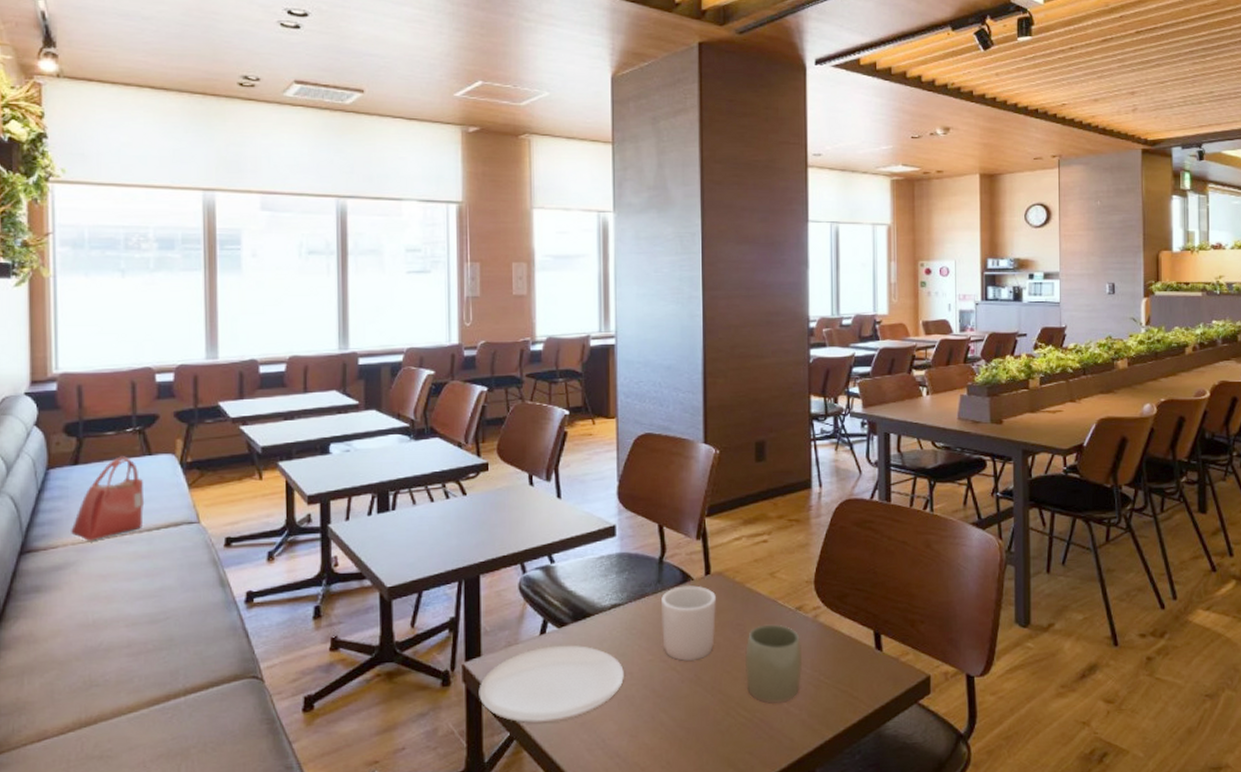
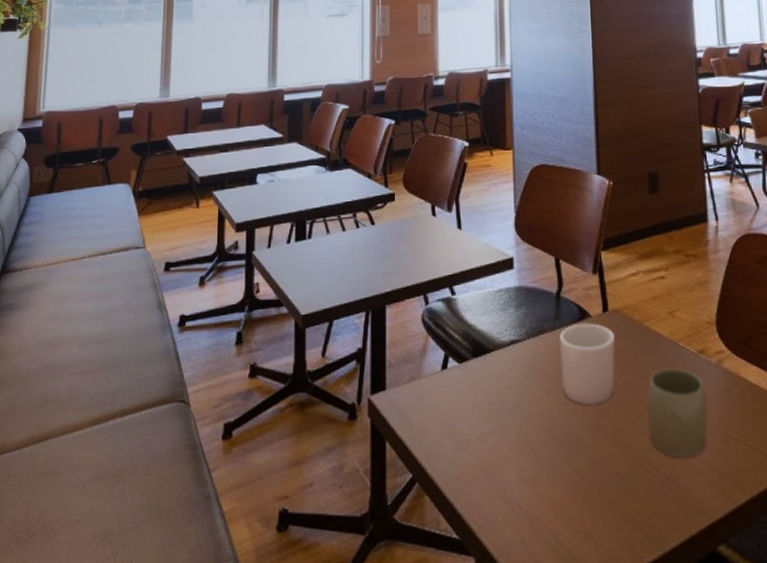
handbag: present [71,456,145,541] -> none [42,185,102,263]
plate: present [478,645,624,724] -> none [383,382,524,466]

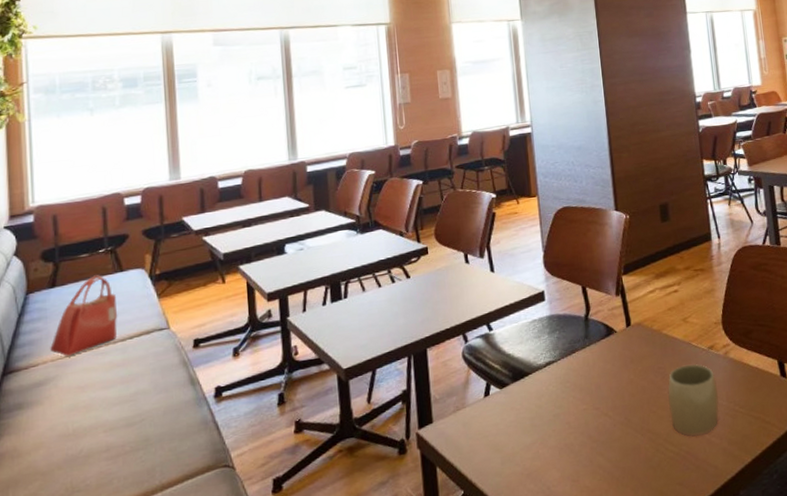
handbag: none [42,185,102,263] -> present [50,275,118,356]
mug: present [559,323,616,405] -> none [590,337,641,407]

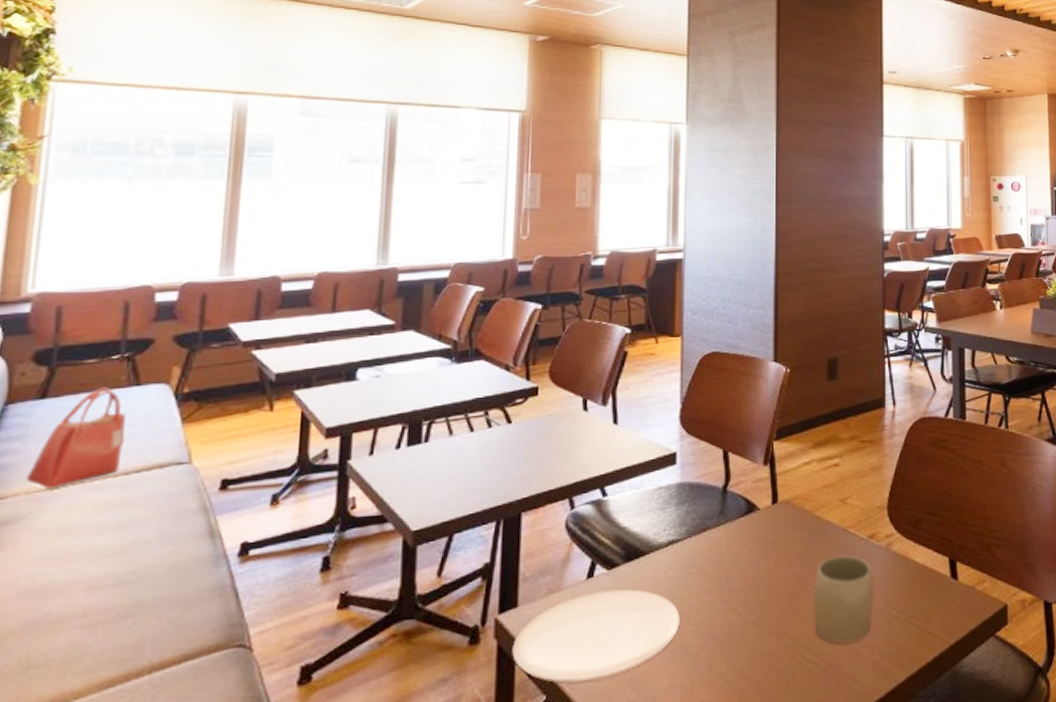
plate: none [432,403,563,481] -> present [512,589,680,684]

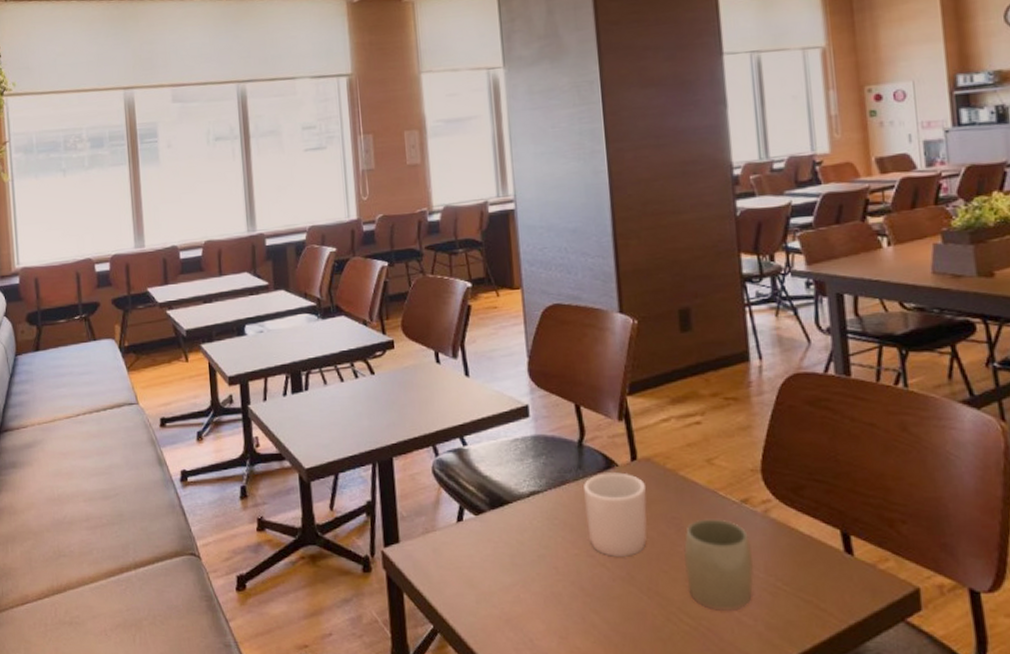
handbag: present [26,387,126,489] -> none [37,342,93,421]
plate: present [512,589,680,684] -> none [399,534,549,617]
mug: none [722,516,784,601] -> present [584,472,648,557]

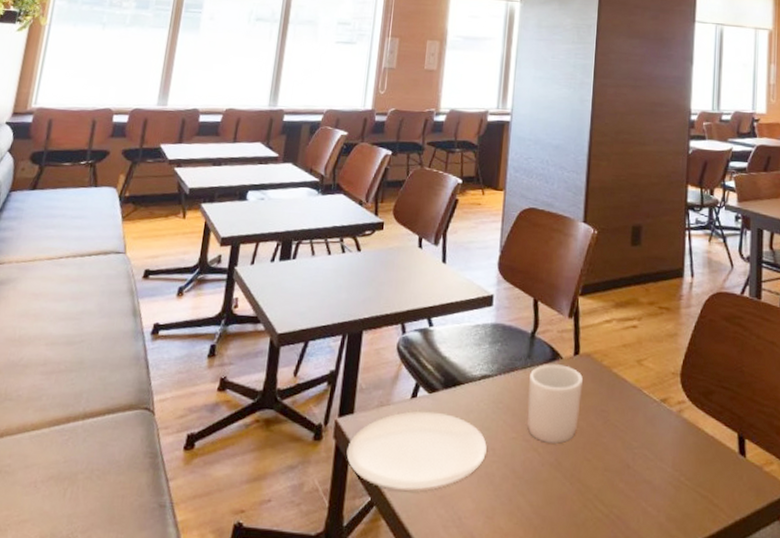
plate: none [399,534,549,617] -> present [346,411,487,492]
mug: present [683,519,754,612] -> none [605,413,664,502]

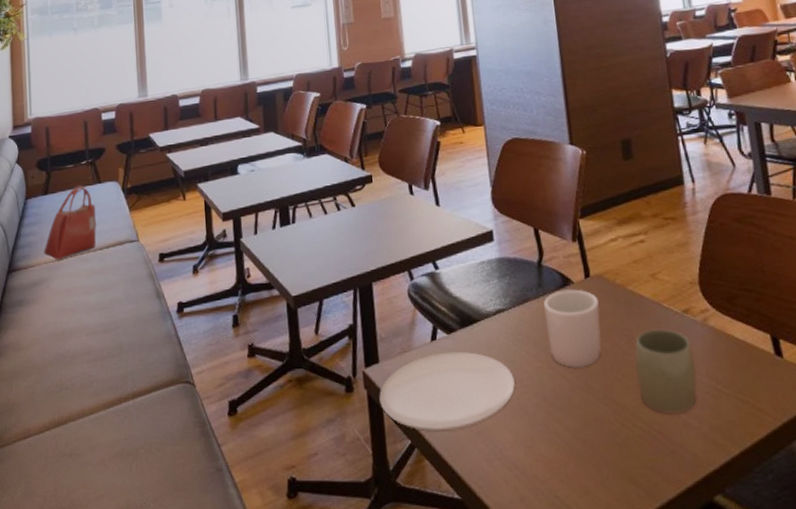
handbag: none [17,185,86,261] -> present [44,185,97,260]
mug: none [605,413,664,502] -> present [634,328,697,416]

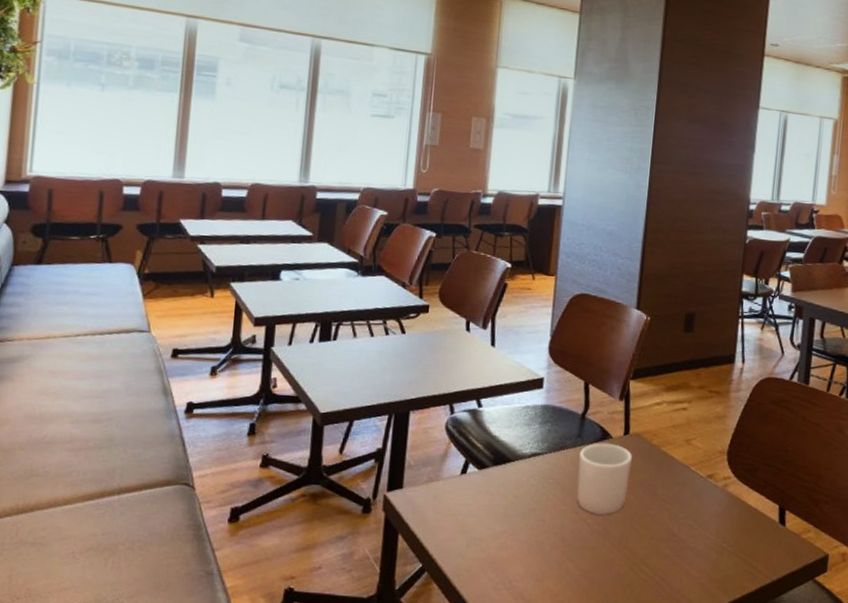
handbag: present [44,185,97,260] -> none [28,261,101,338]
plate: present [379,351,515,432] -> none [396,486,537,559]
mug: present [634,328,697,416] -> none [651,488,708,566]

